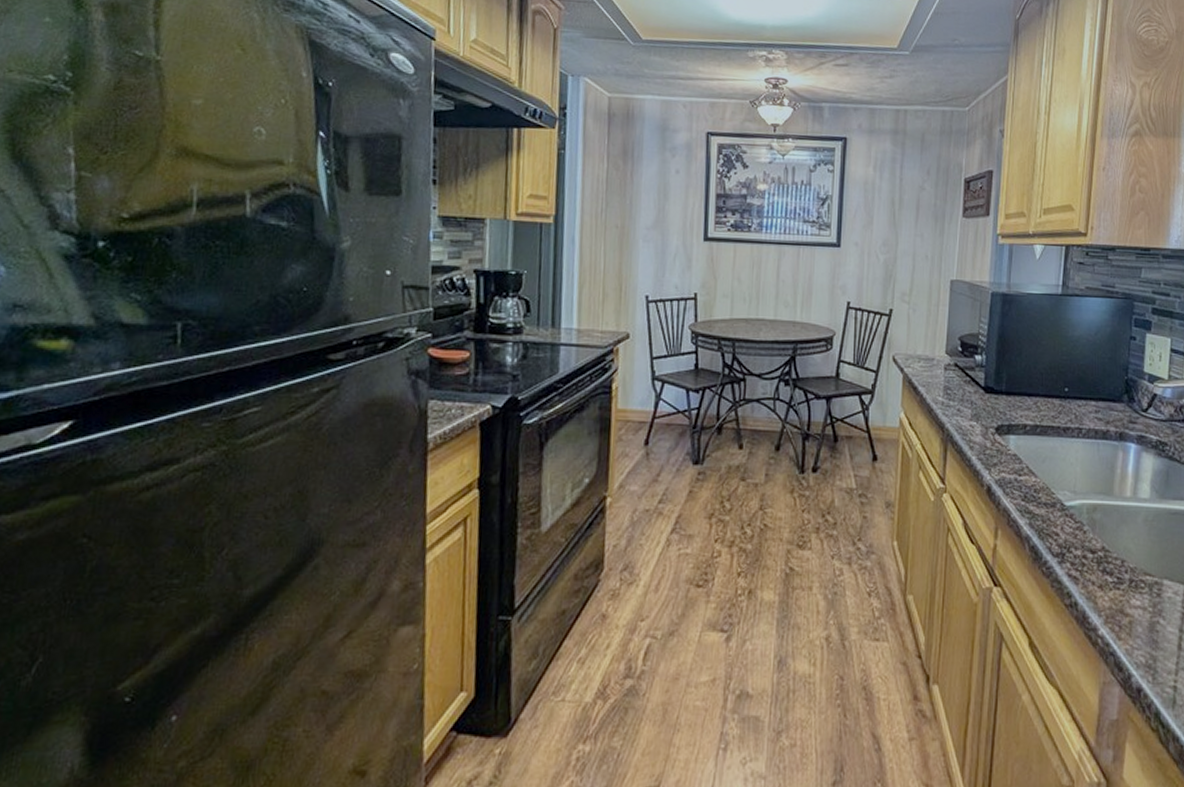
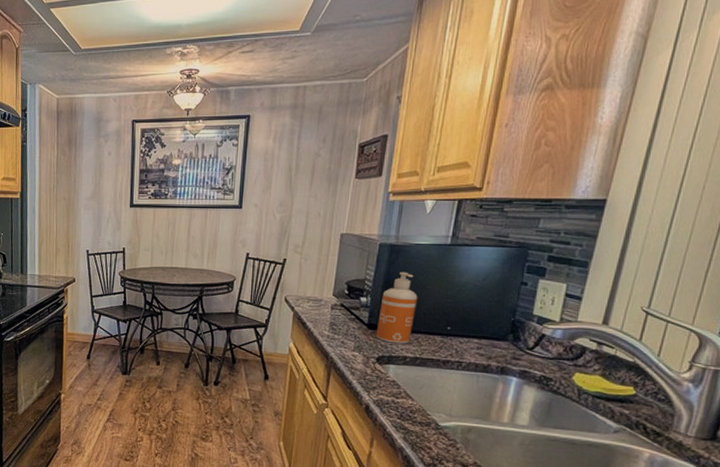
soap dispenser: none [993,324,1034,409] -> present [375,271,418,344]

